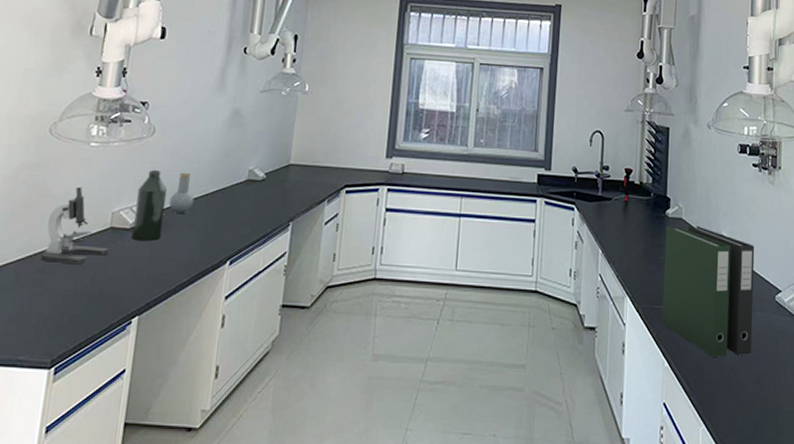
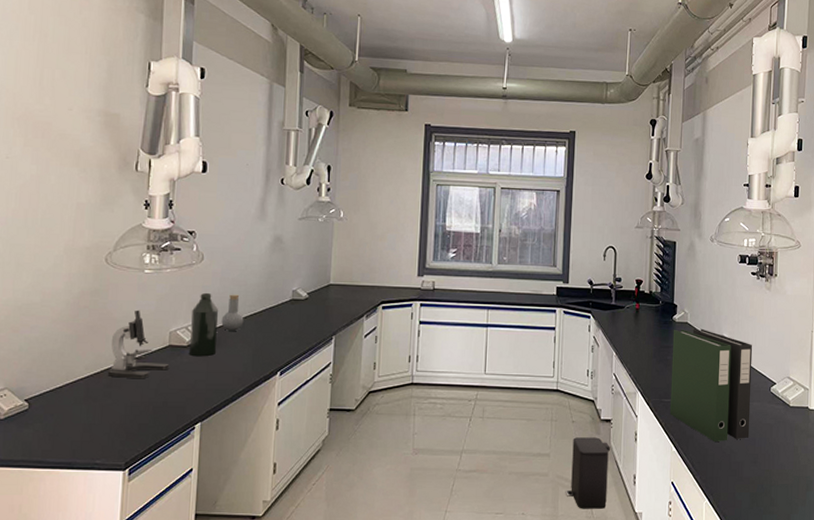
pedal bin: none [542,347,594,432] -> present [565,437,610,509]

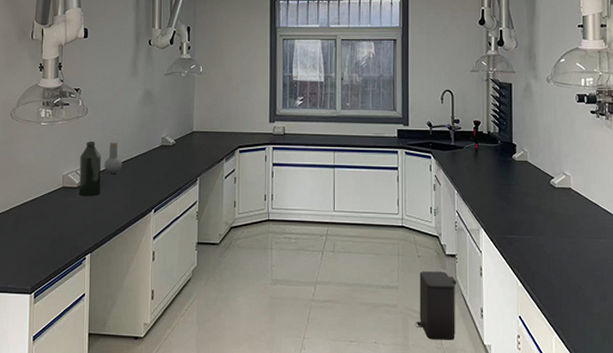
microscope: present [107,310,170,379] -> none [15,157,64,216]
binder: present [669,328,753,441] -> none [513,167,597,277]

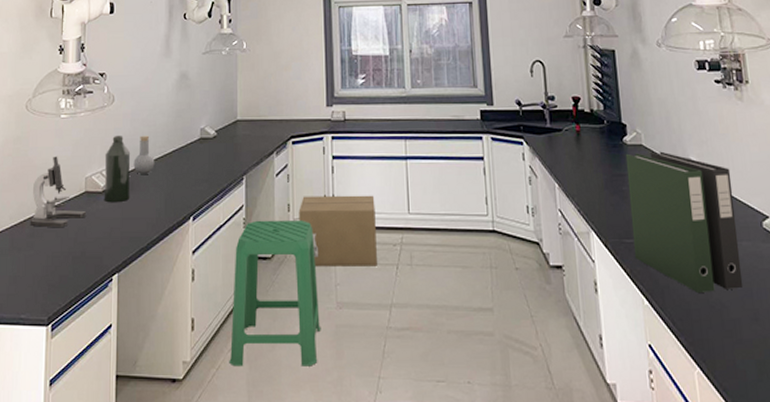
microscope: none [15,157,64,216] -> present [30,156,87,228]
stool: none [182,213,258,329] -> present [229,220,321,367]
box: none [243,195,306,252] -> present [298,195,377,267]
pedal bin: present [414,271,456,340] -> none [516,288,570,378]
binder: none [513,167,597,277] -> present [625,151,743,292]

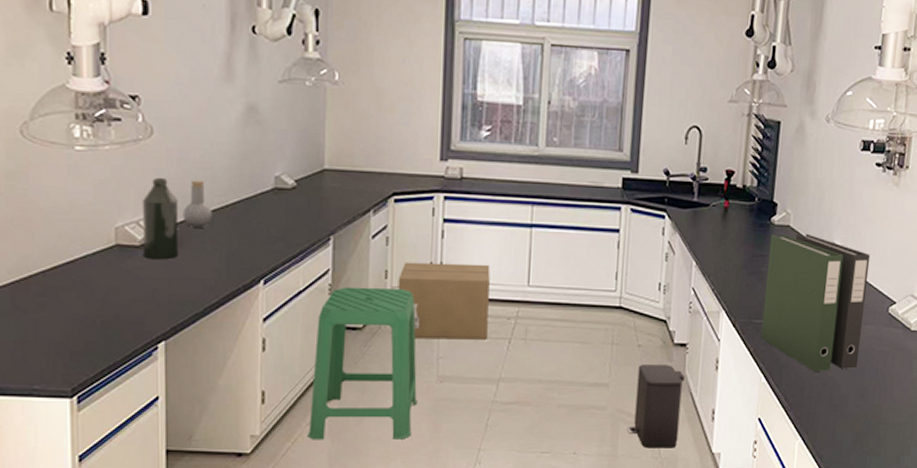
microscope: present [30,156,87,228] -> none [37,198,119,287]
pedal bin: none [516,288,570,378] -> present [626,364,685,449]

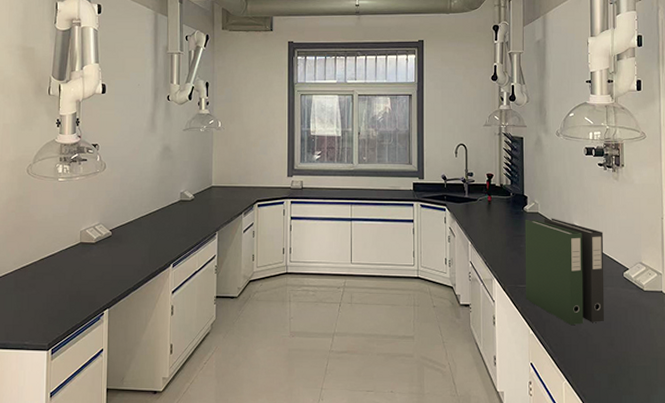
bottle: present [141,177,179,260] -> none [96,196,120,252]
flask: present [182,180,212,227] -> none [122,197,141,229]
stool: present [307,286,418,440] -> none [201,267,277,381]
box: present [398,262,490,340] -> none [261,248,324,304]
pedal bin: present [626,364,685,449] -> none [430,321,470,388]

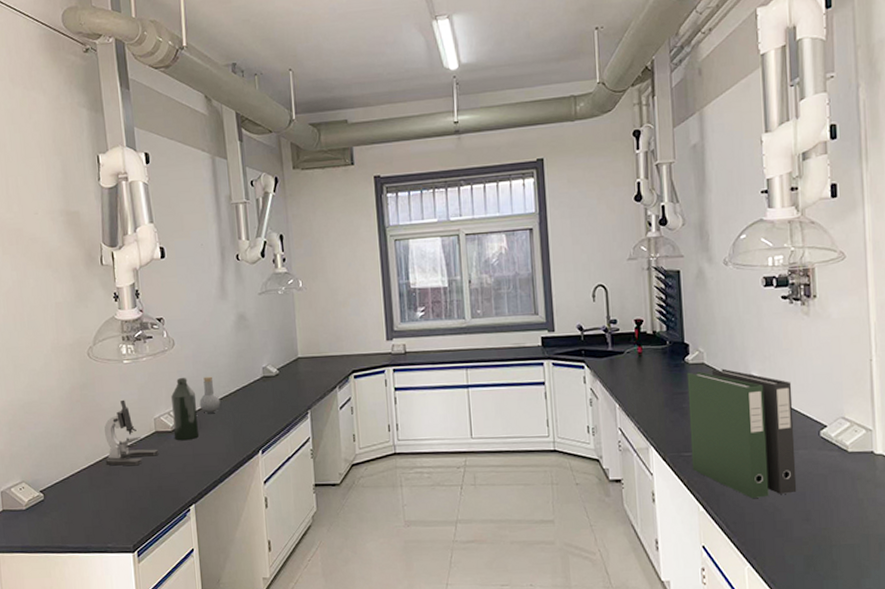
microscope: none [32,213,82,272] -> present [104,399,159,466]
bottle: none [96,196,120,252] -> present [170,377,200,441]
flask: none [122,197,141,229] -> present [199,376,221,413]

